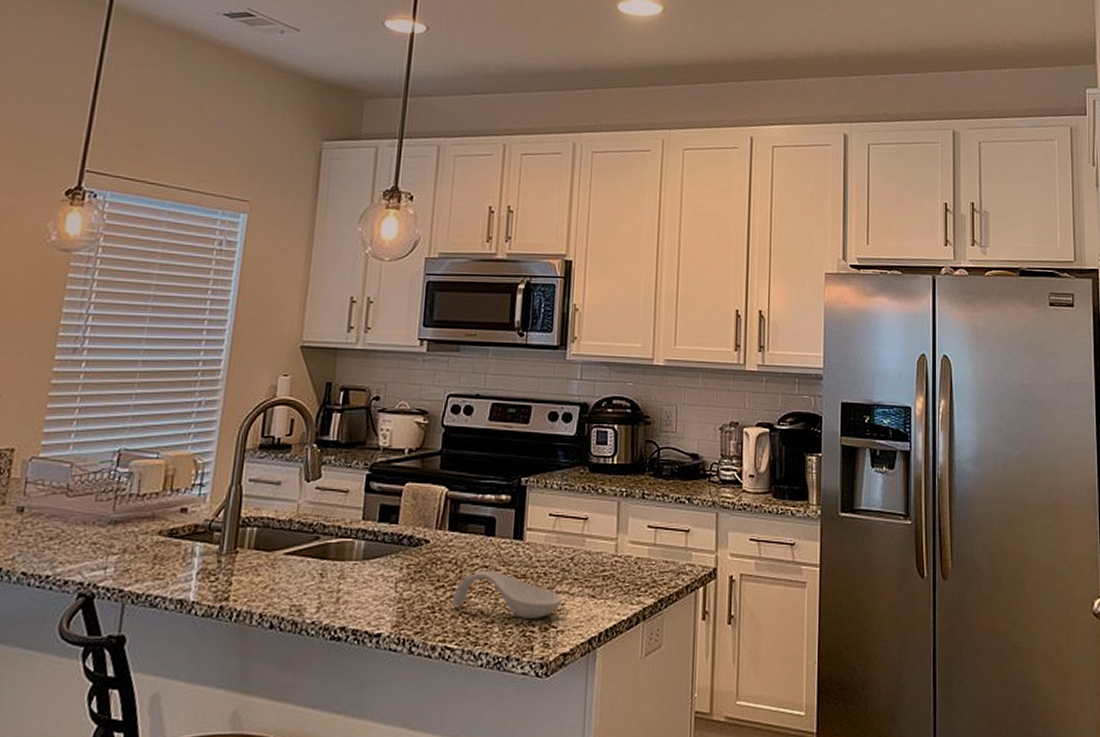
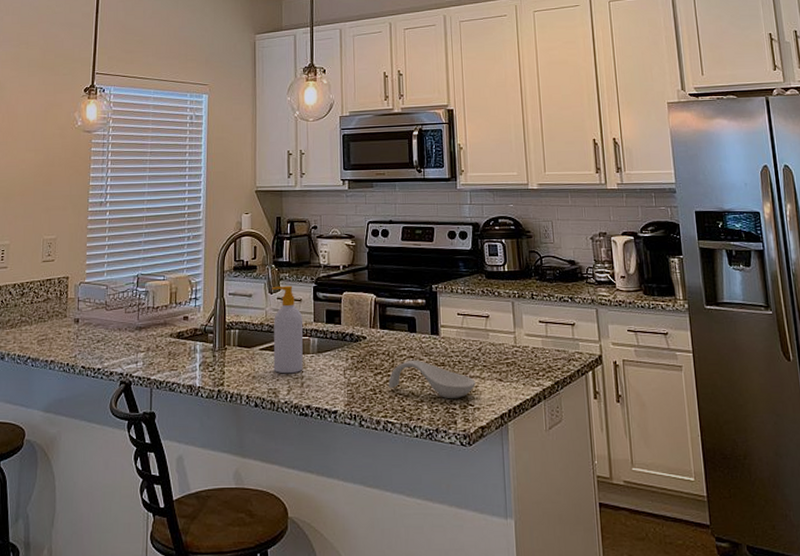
soap bottle: none [300,472,348,586] -> present [272,285,304,374]

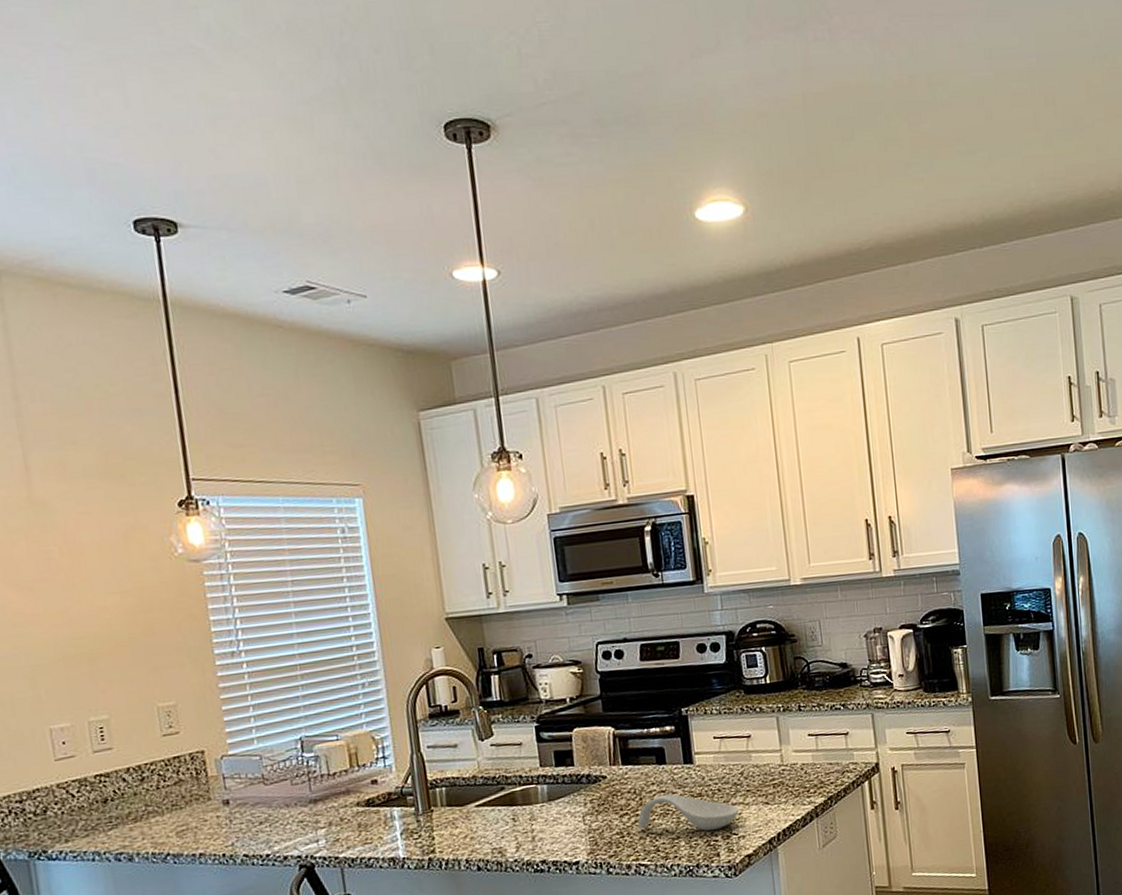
soap bottle: present [272,285,304,374] -> none [482,728,533,830]

